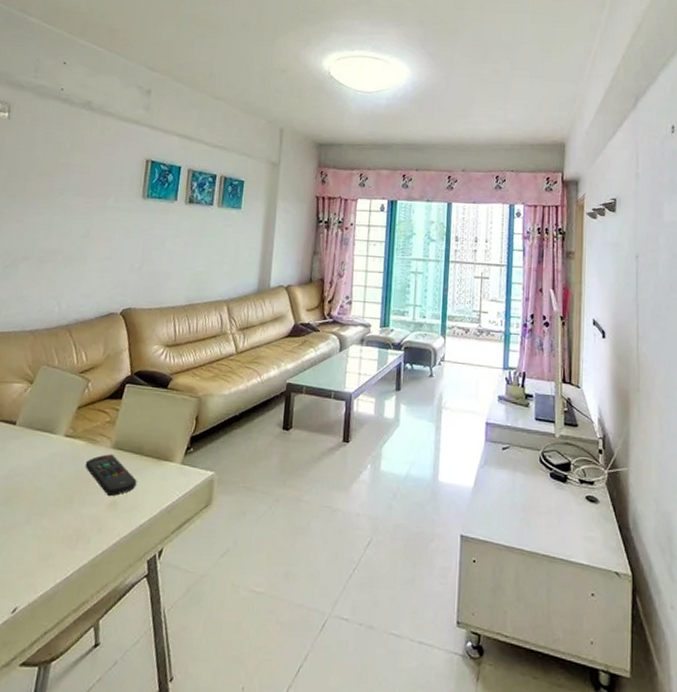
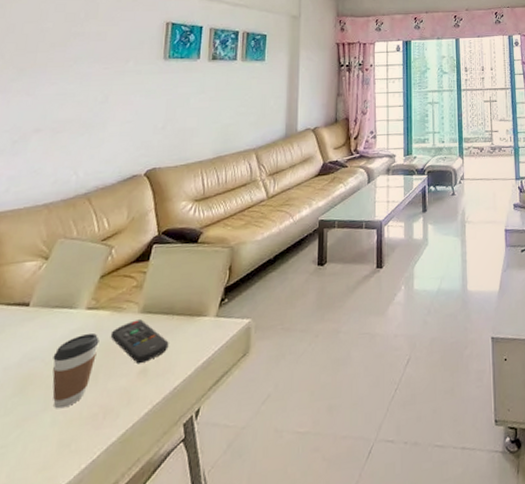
coffee cup: none [34,459,75,525] -> present [52,333,100,409]

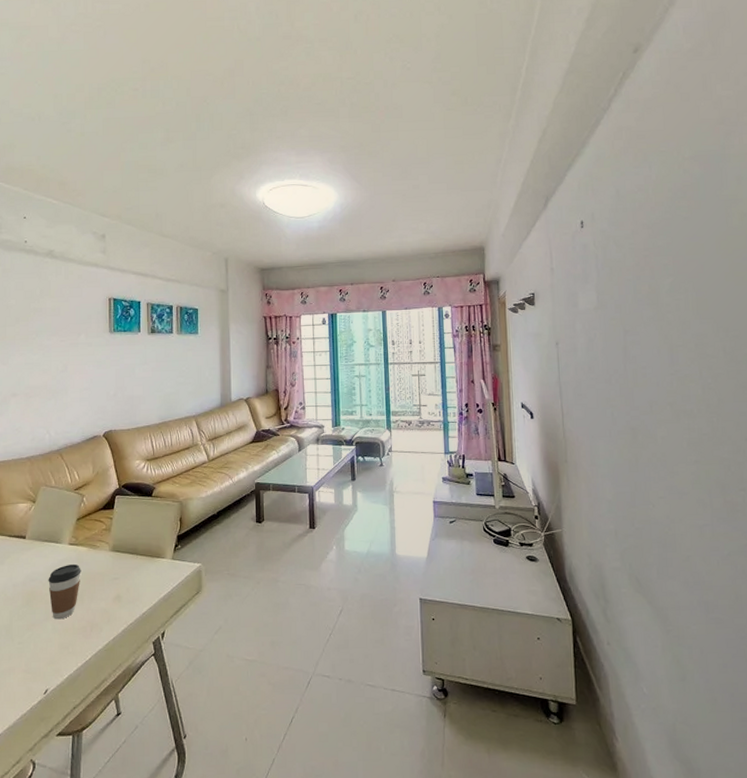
remote control: present [110,319,169,365] -> none [89,556,136,592]

